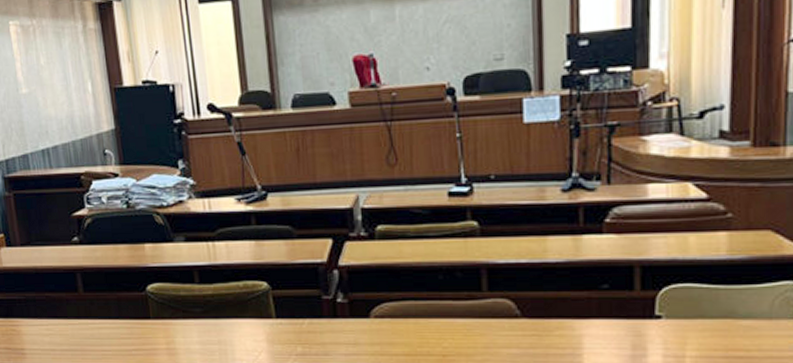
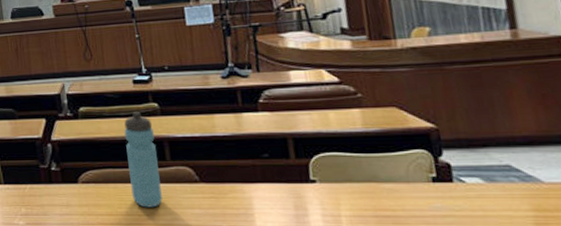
water bottle: none [432,232,473,347] -> present [124,112,162,208]

